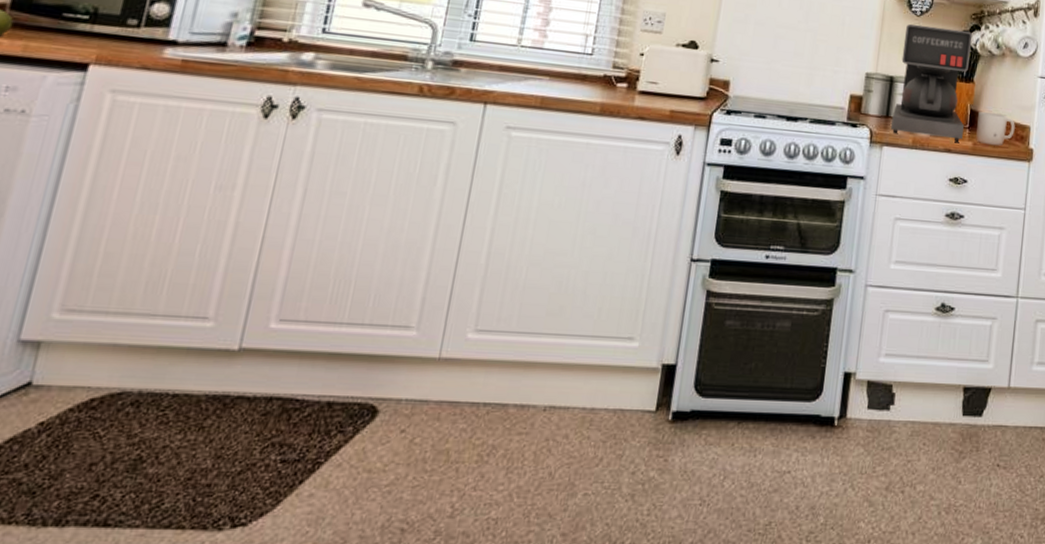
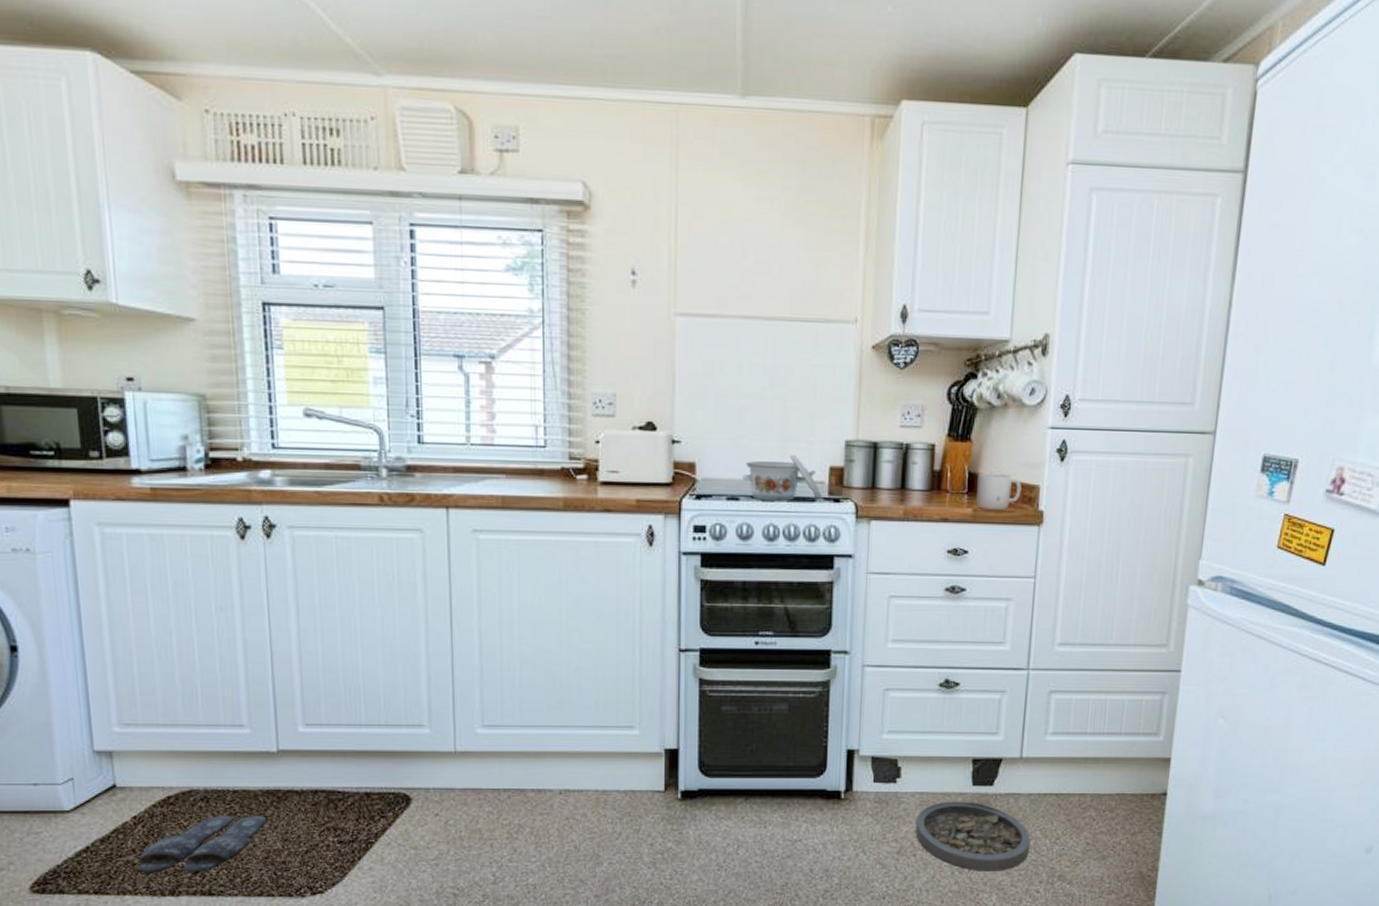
slippers: none [25,424,204,497] -> present [139,816,267,873]
cooking pot: none [771,81,841,124] -> present [743,455,822,502]
coffee maker: present [891,23,973,142] -> none [878,378,968,510]
pet bowl: none [905,432,1016,512] -> present [915,801,1030,871]

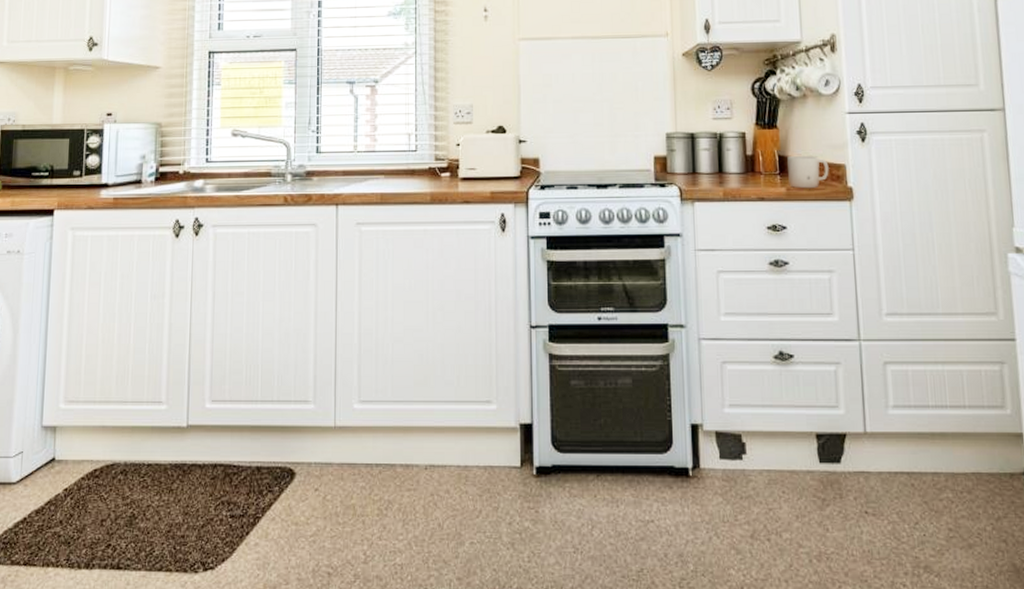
slippers: present [139,816,267,873] -> none [63,489,173,546]
cooking pot: present [743,455,822,502] -> none [579,148,649,189]
pet bowl: present [915,801,1030,871] -> none [766,479,889,560]

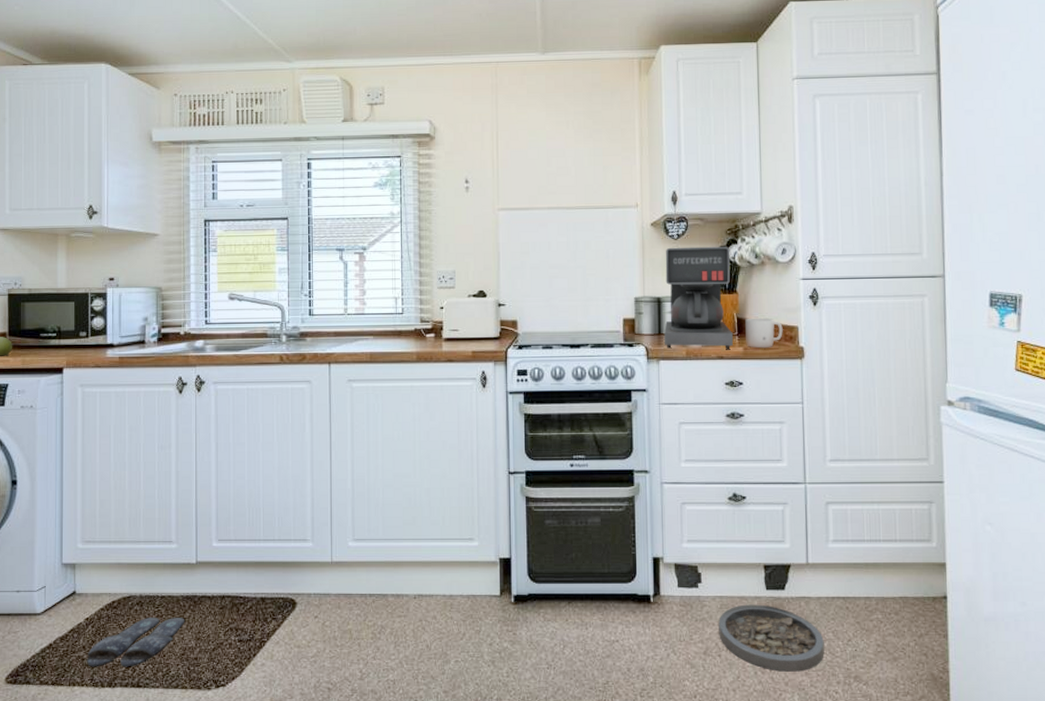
slippers: none [63,489,173,546] -> present [87,618,185,667]
coffee maker: none [698,77,774,189] -> present [664,246,733,349]
pet bowl: none [766,479,889,560] -> present [718,604,825,672]

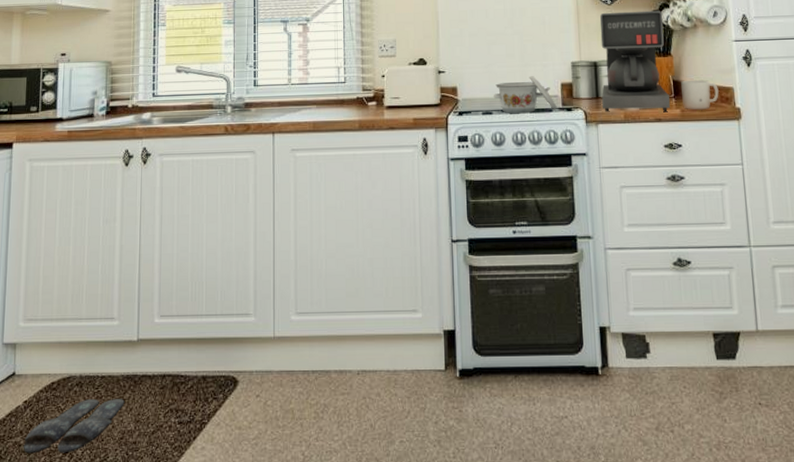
cooking pot: none [554,311,618,349] -> present [494,76,557,114]
pet bowl: present [718,604,825,672] -> none [669,375,781,448]

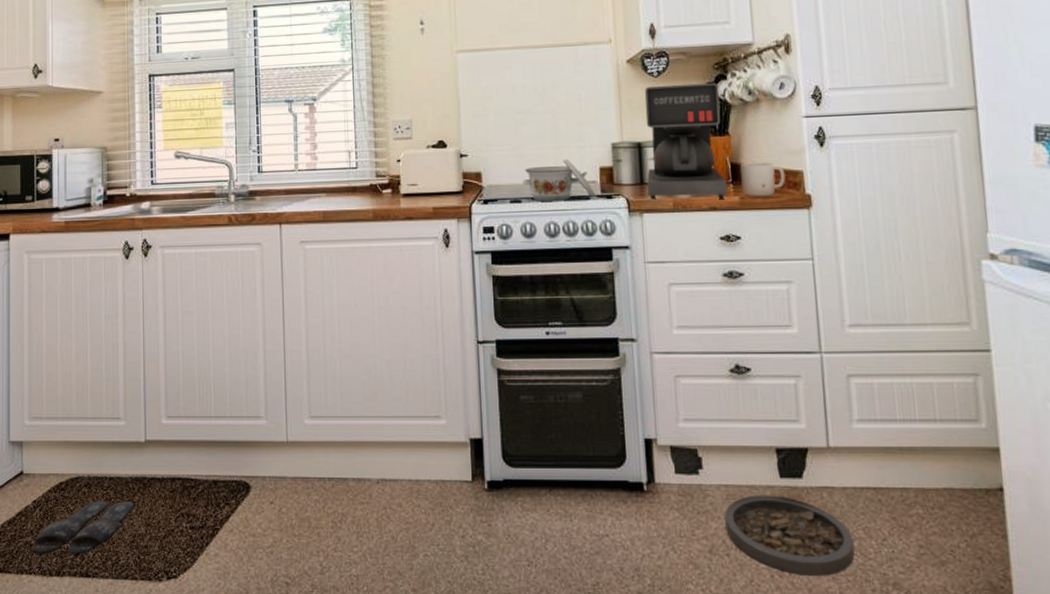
pet bowl: none [669,375,781,448] -> present [725,495,855,576]

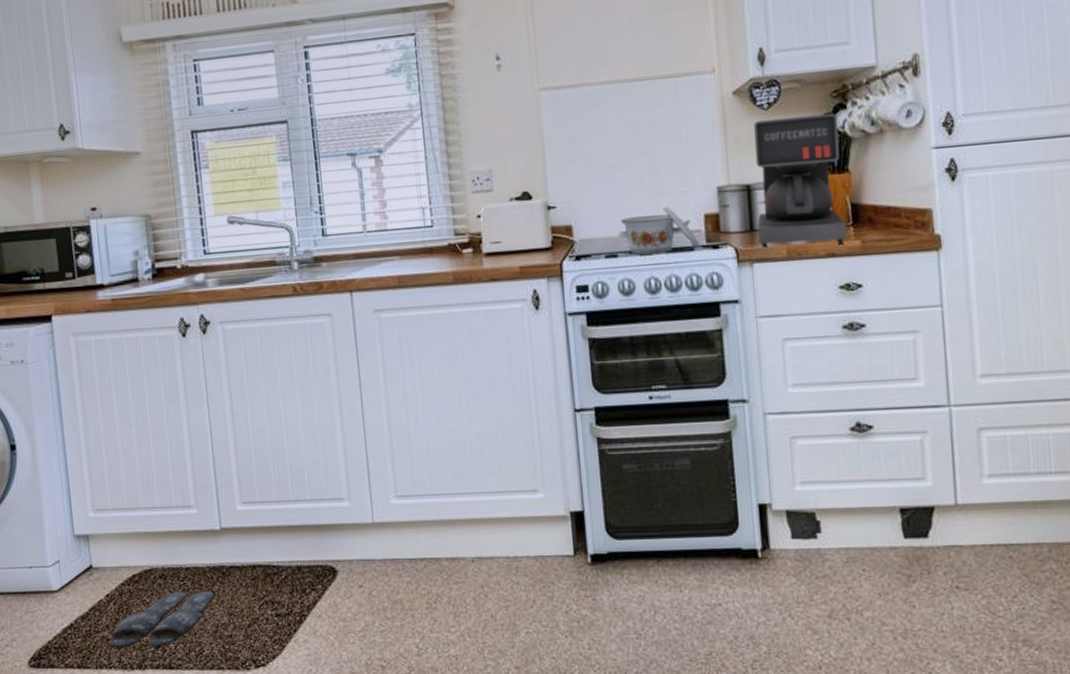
pet bowl: present [725,495,855,576] -> none [845,556,983,636]
mug: present [739,162,786,197] -> none [860,200,912,241]

